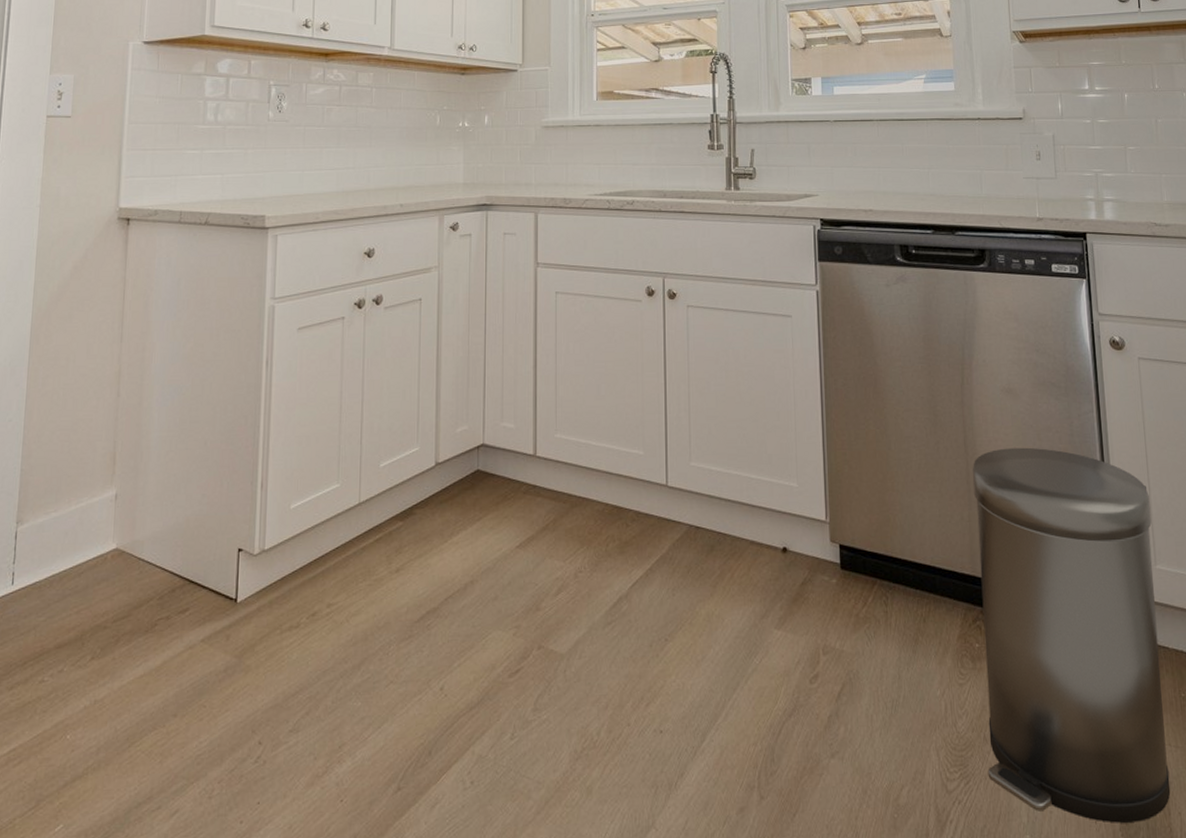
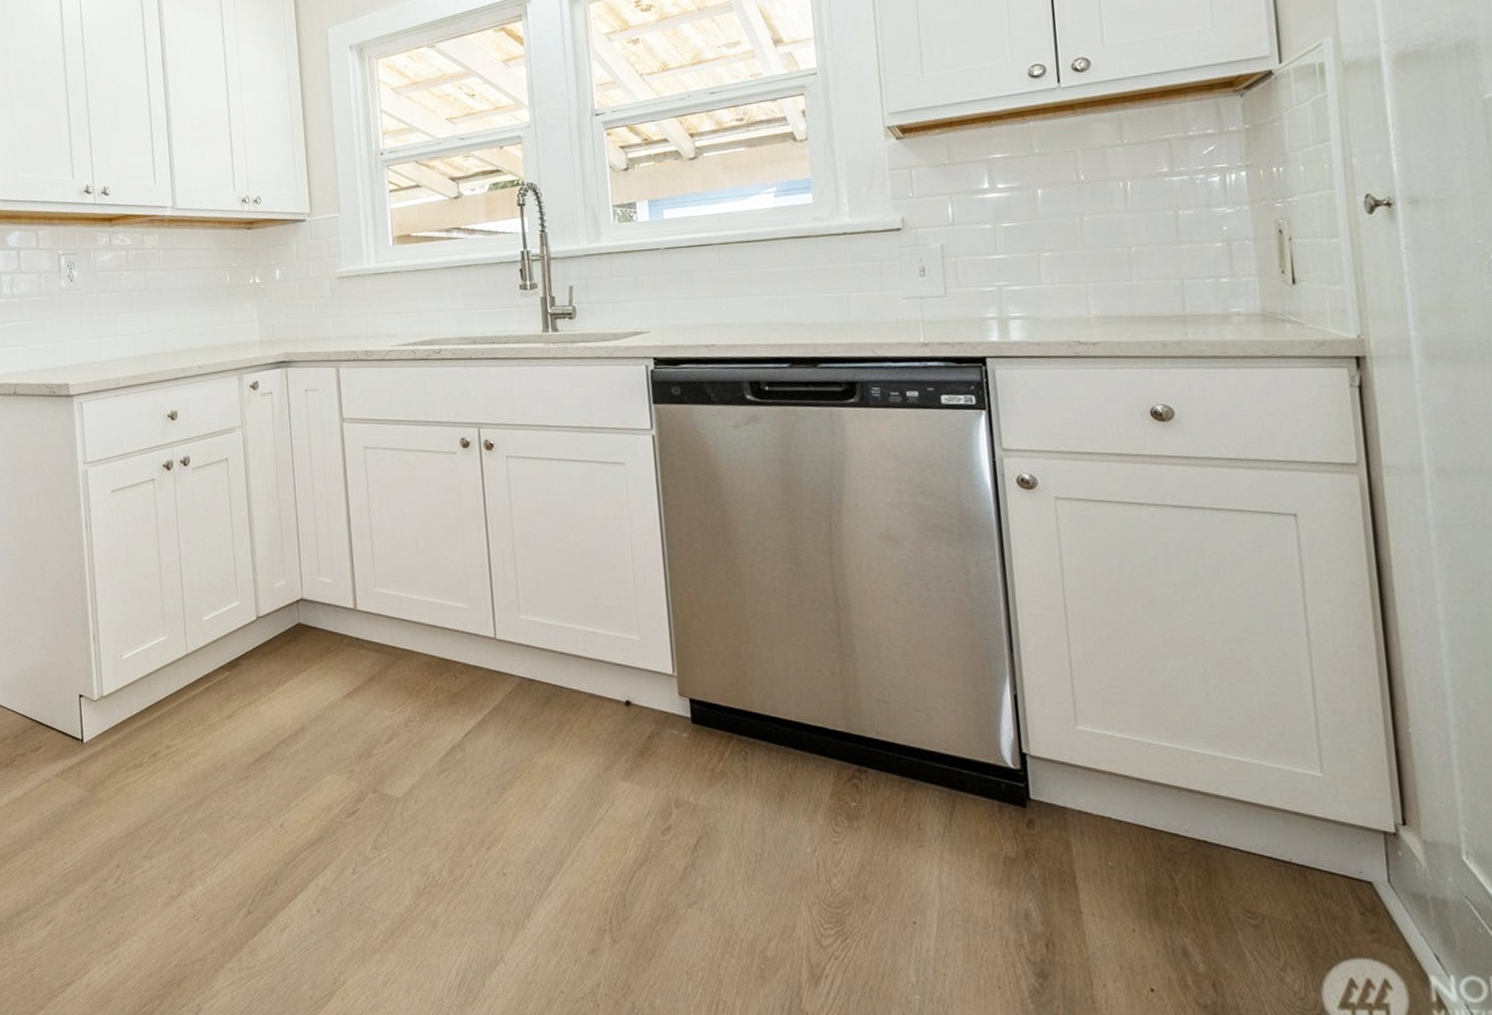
pedal bin: present [972,447,1171,823] -> none [843,598,1094,990]

